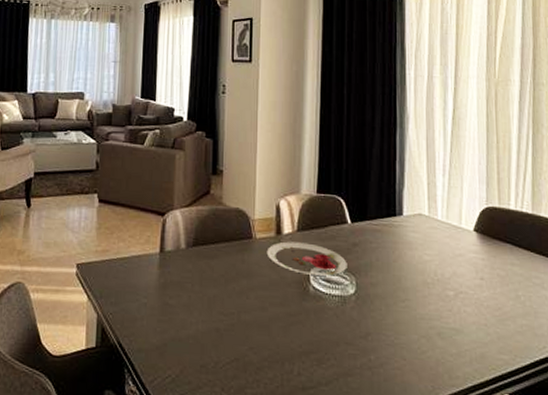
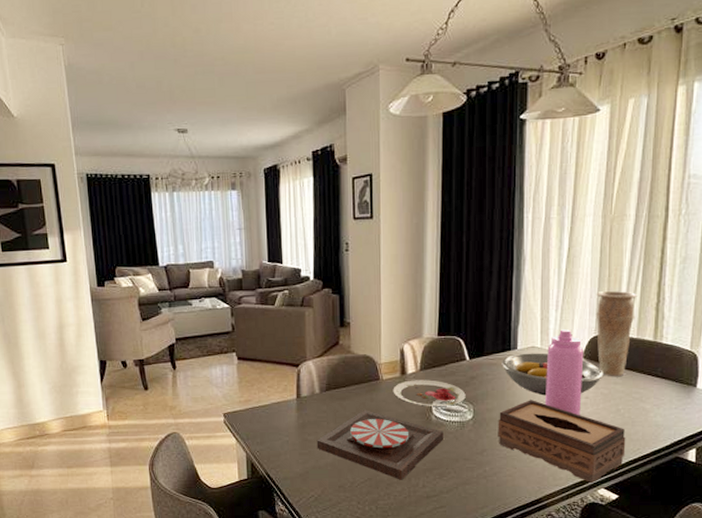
plate: none [178,272,322,364] -> present [316,410,443,480]
tissue box: none [383,276,530,387] -> present [498,400,626,484]
fruit bowl: none [386,220,499,274] -> present [502,353,604,396]
water bottle: none [435,197,476,299] -> present [545,329,584,415]
vase: none [485,158,529,256] -> present [596,291,638,376]

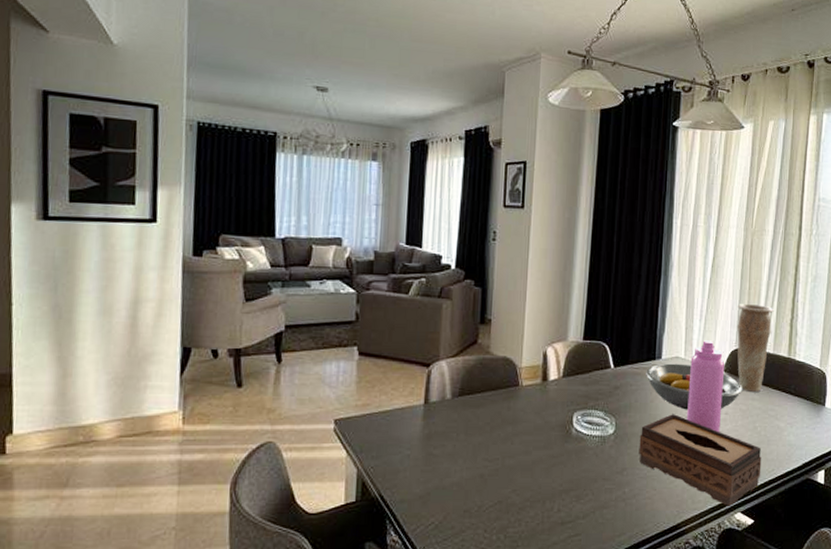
plate: present [316,410,443,480] -> none [442,420,583,503]
plate: present [393,380,466,406] -> none [532,387,609,418]

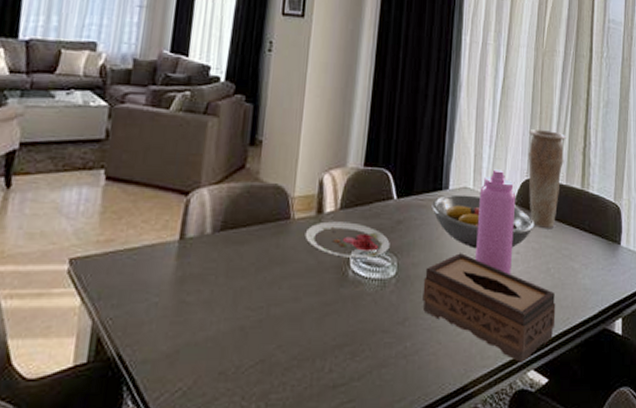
plate: none [532,387,609,418] -> present [305,221,390,258]

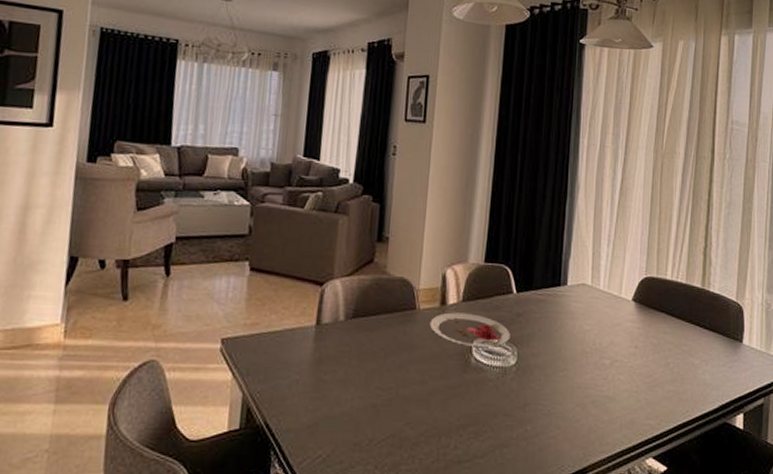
tissue box: present [422,253,556,364] -> none [542,345,675,452]
fruit bowl: present [432,194,535,249] -> none [550,290,653,342]
water bottle: present [476,169,516,274] -> none [594,267,635,367]
vase: present [528,129,566,228] -> none [647,229,686,325]

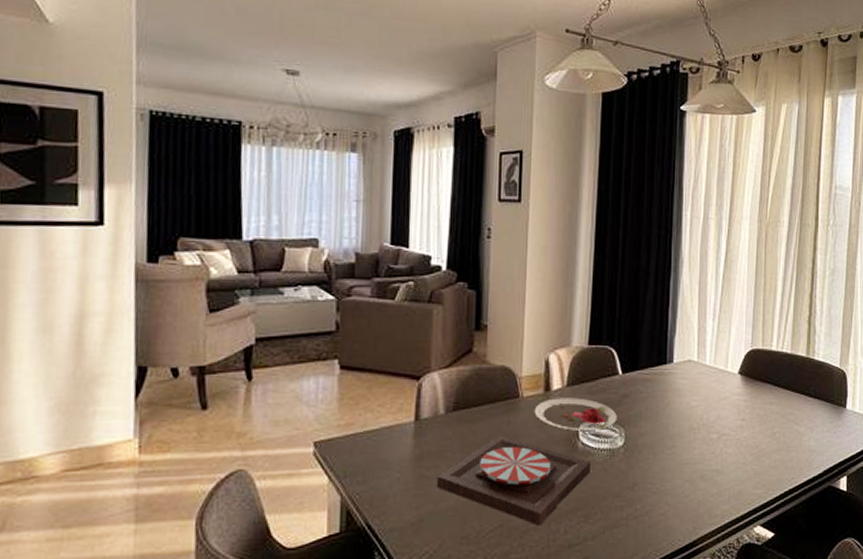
plate: none [332,345,483,439] -> present [436,435,591,526]

